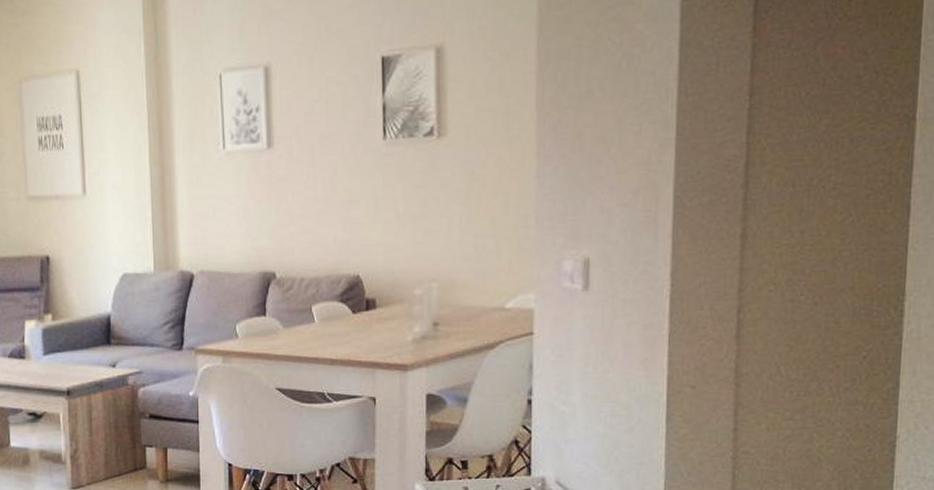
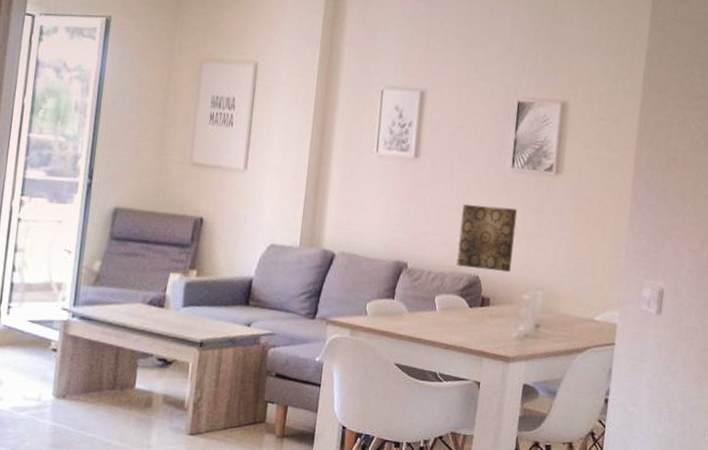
wall art: none [330,189,397,269] -> present [456,204,517,273]

